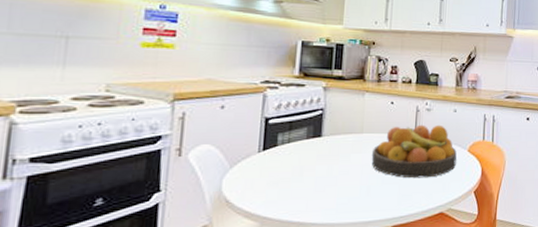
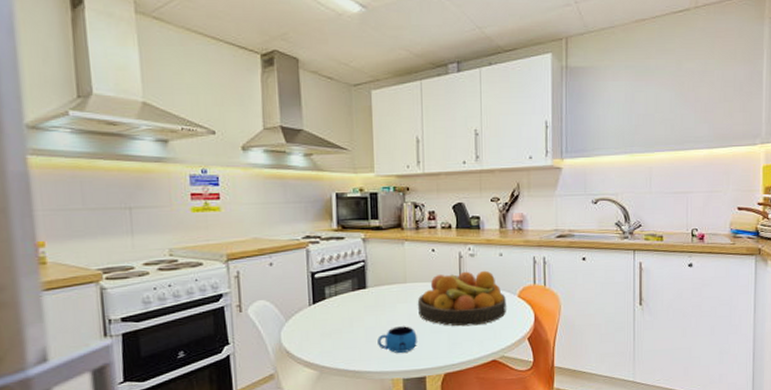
mug: none [327,176,368,204] -> present [378,326,417,353]

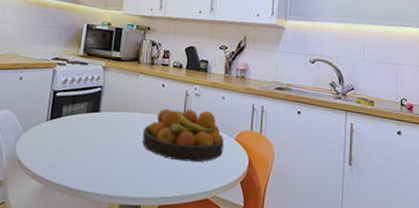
mug: present [378,326,417,353] -> none [101,152,138,179]

